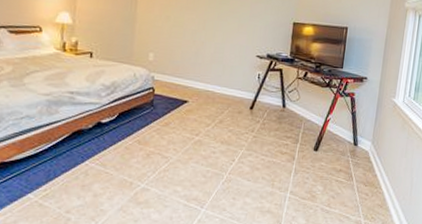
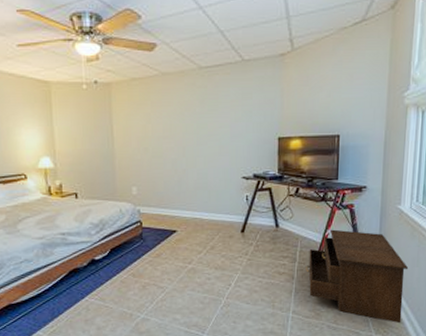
drawer: none [306,115,398,211] -> present [306,229,409,324]

